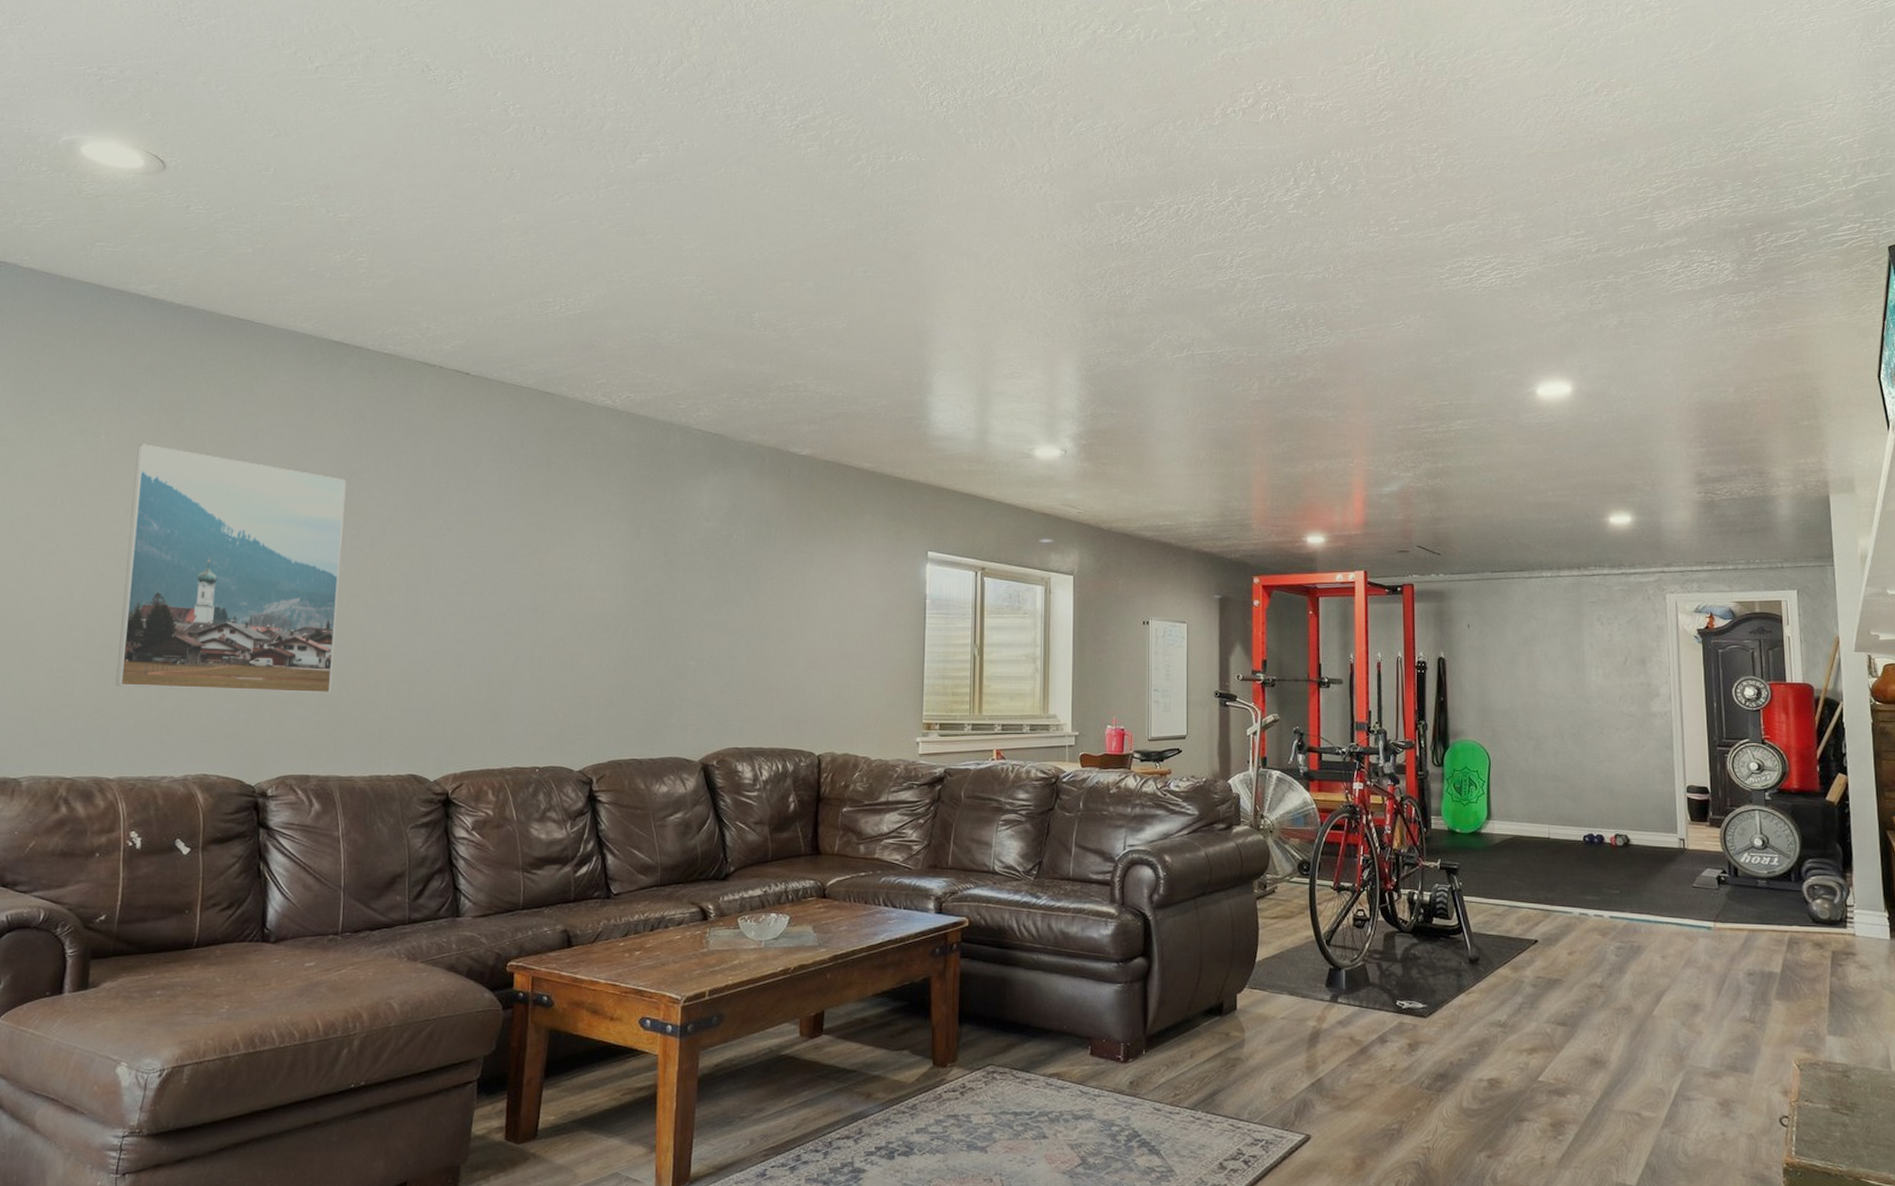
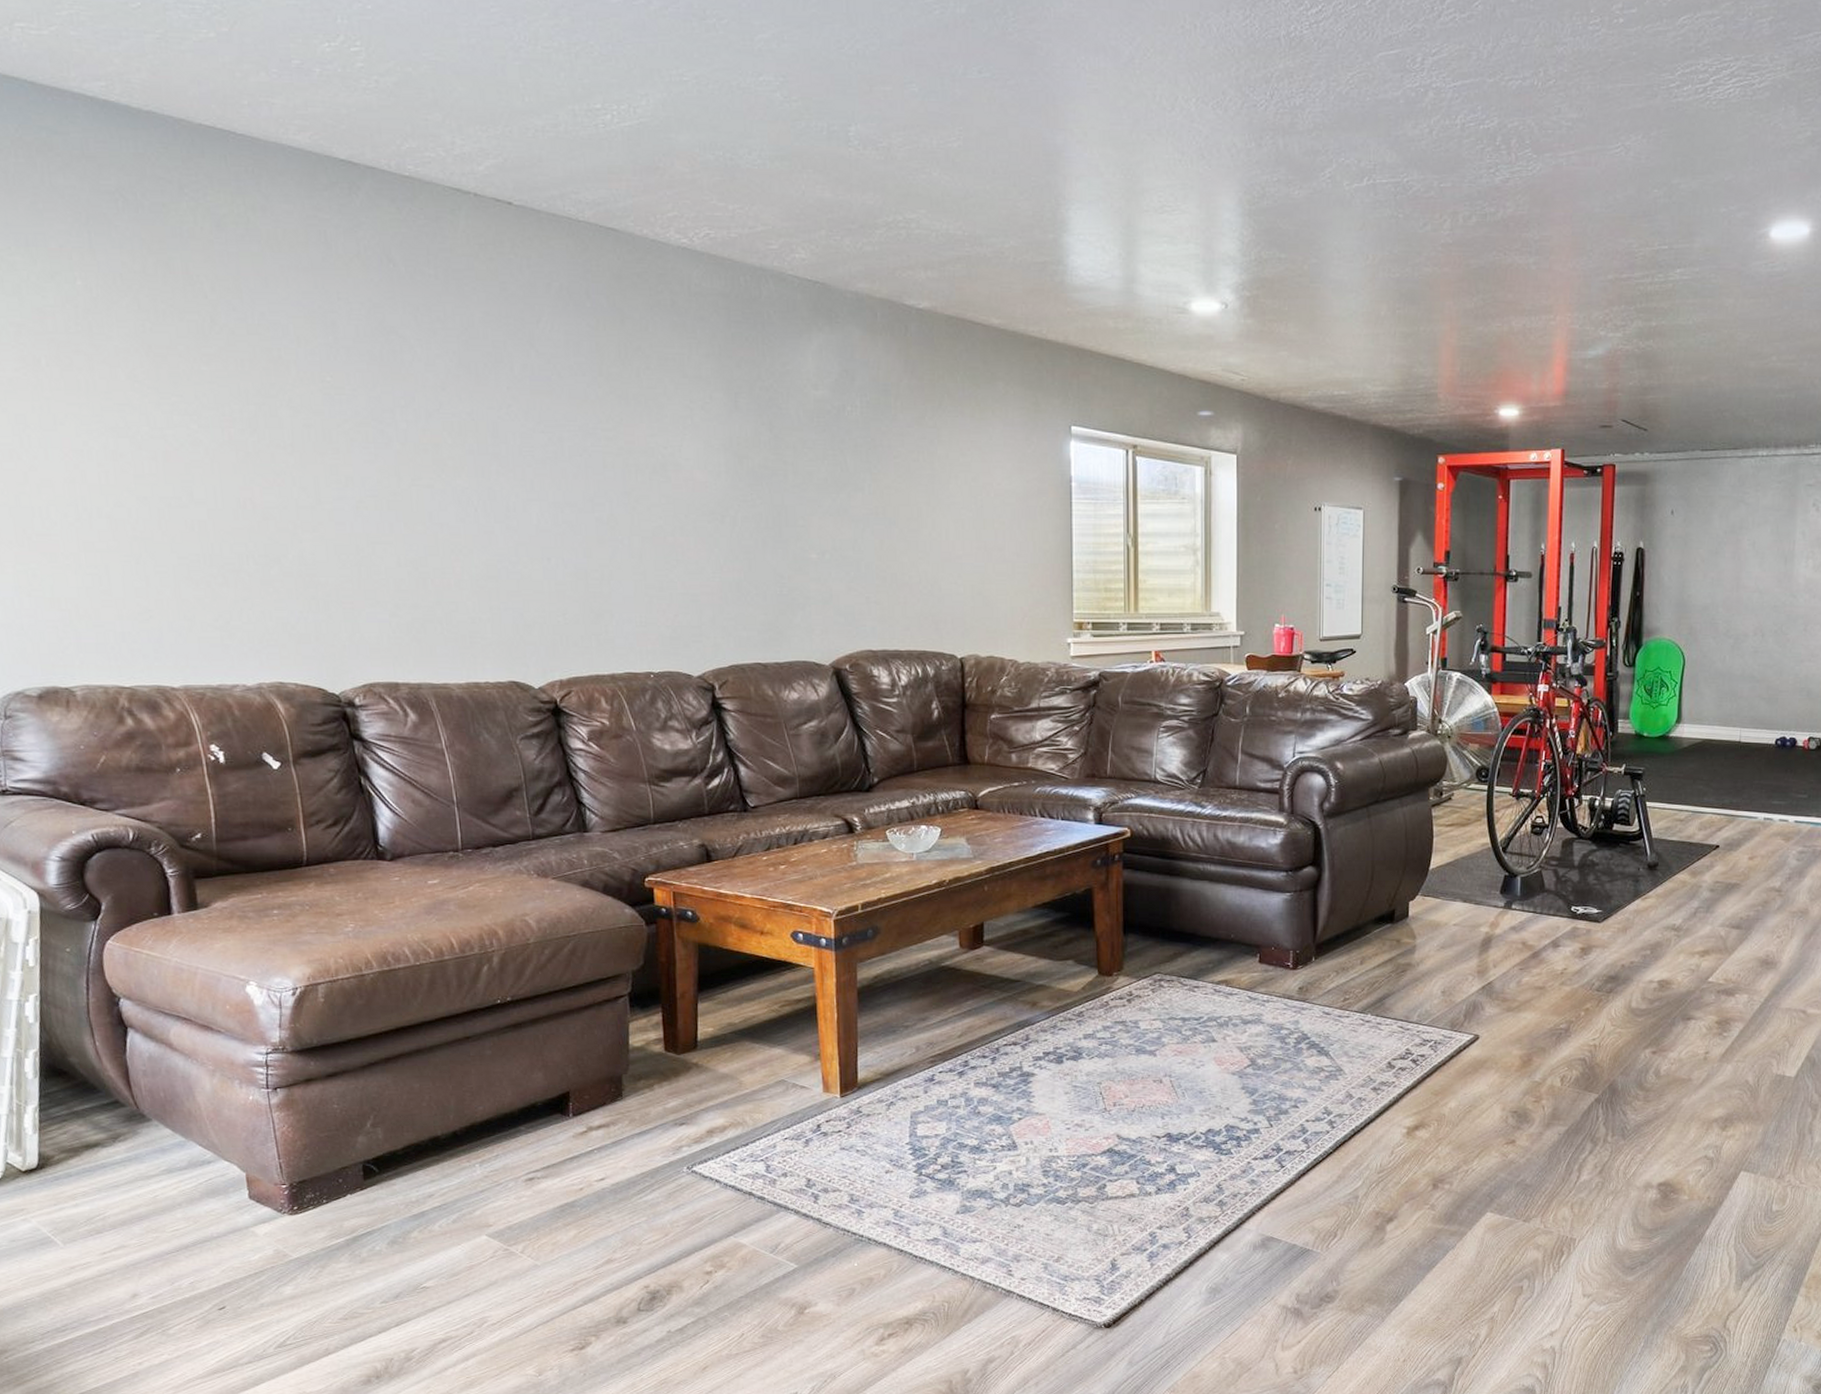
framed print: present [115,444,347,694] -> none [124,291,408,592]

